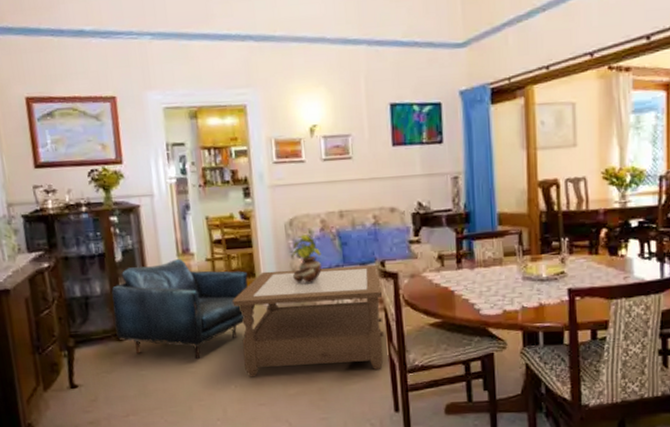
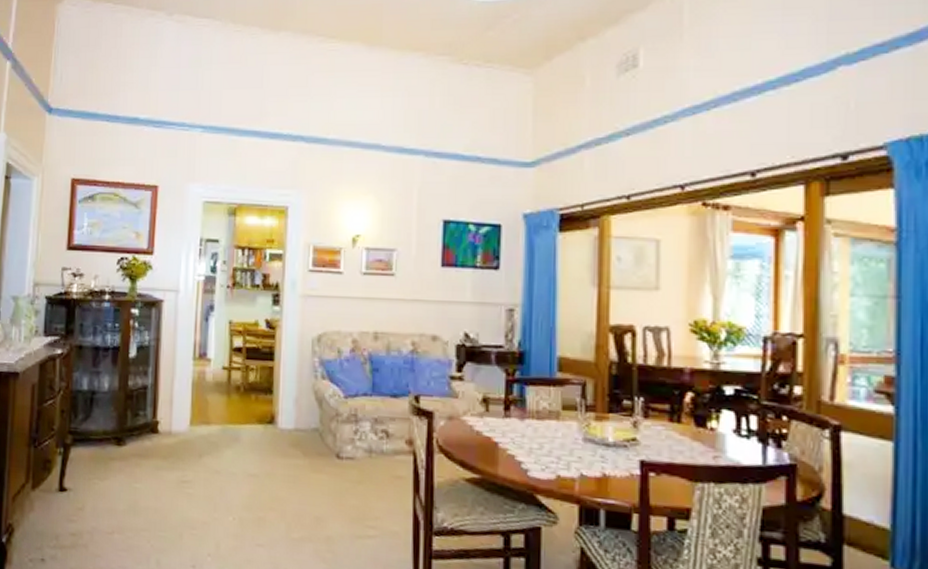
armchair: present [111,259,249,359] -> none [116,363,265,479]
coffee table: present [232,265,385,378] -> none [244,389,412,525]
potted plant: present [291,234,322,283] -> none [313,353,349,410]

